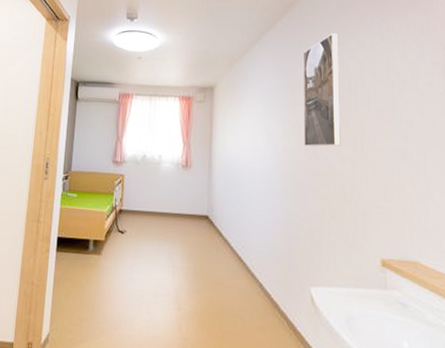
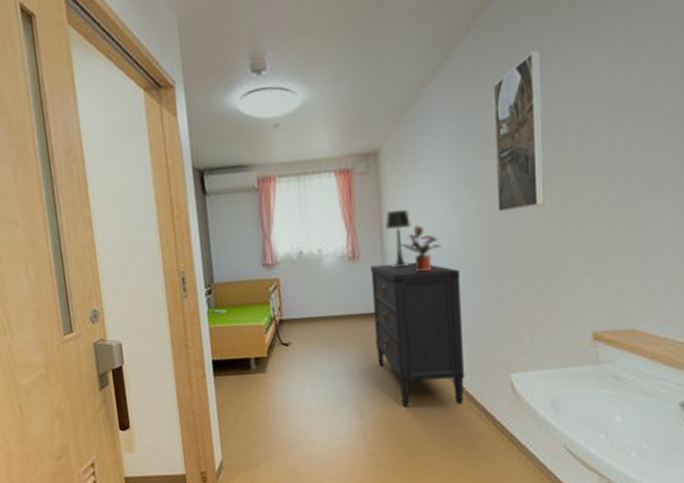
dresser: none [196,174,272,310] -> present [370,262,466,408]
table lamp: none [213,133,235,180] -> present [384,210,411,268]
potted plant: none [225,147,258,186] -> present [401,224,442,272]

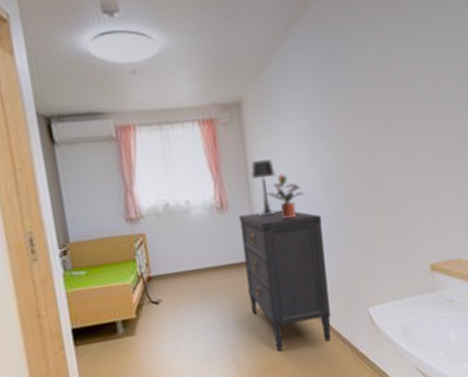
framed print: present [492,51,545,213] -> none [340,18,388,161]

